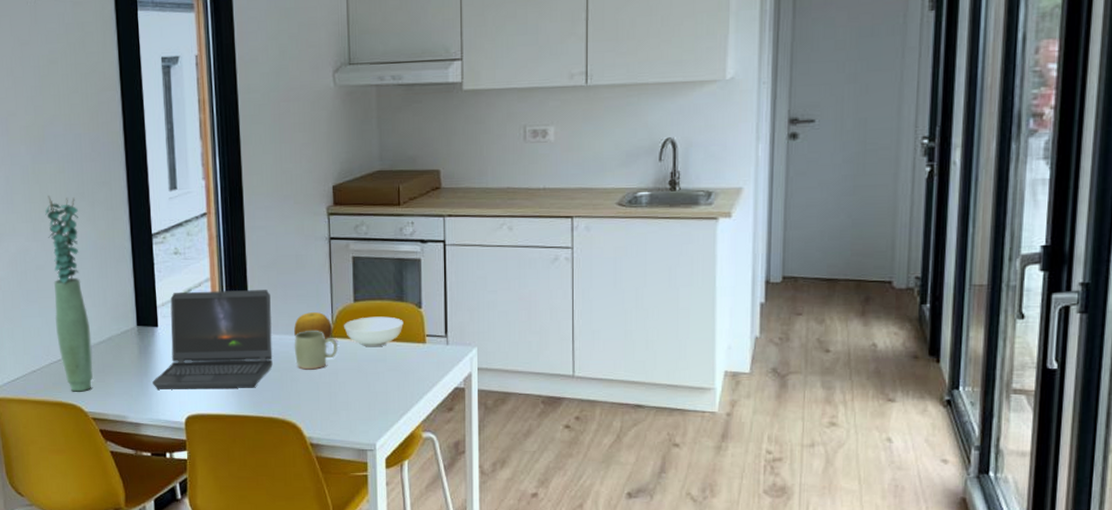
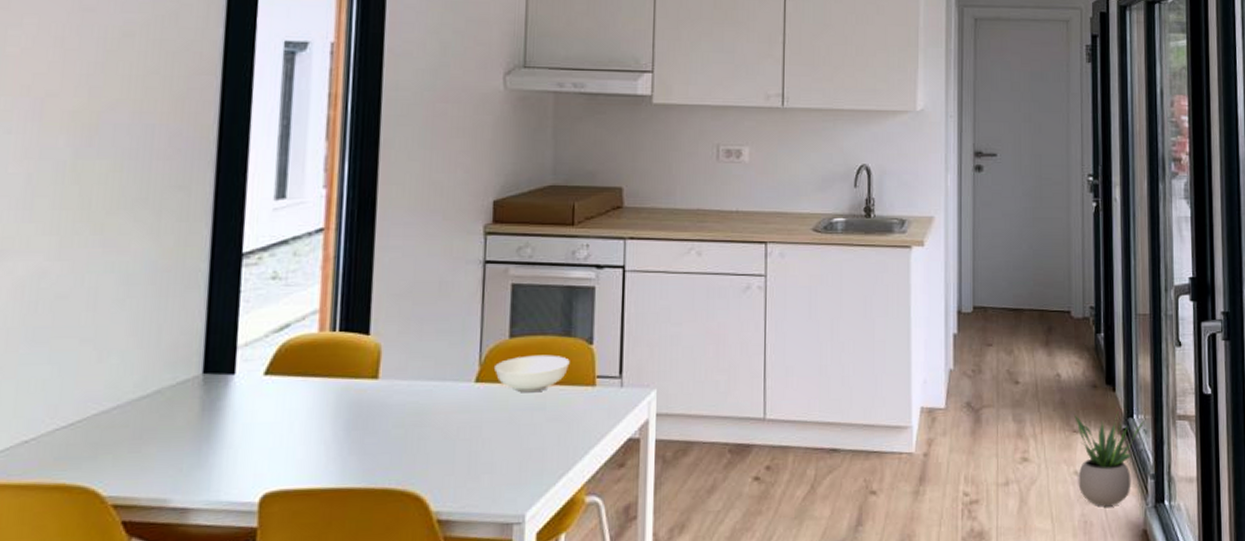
vase: present [45,196,93,392] -> none [72,201,135,469]
laptop computer: present [153,290,273,389] -> none [216,324,401,459]
fruit: present [294,312,332,340] -> none [428,351,479,386]
mug: present [294,331,337,370] -> none [426,374,484,424]
potted plant: none [890,383,972,472] -> present [1074,411,1145,506]

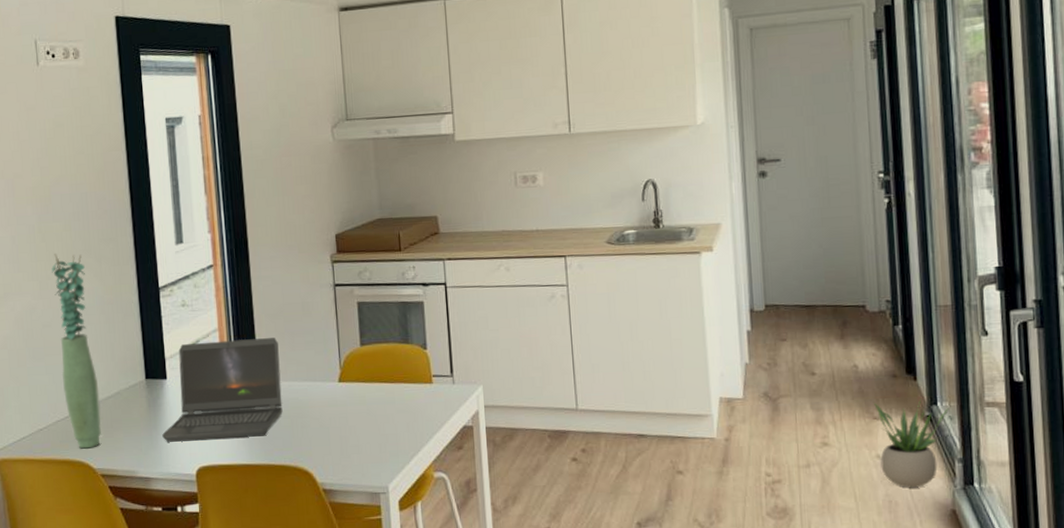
vase: none [72,201,135,469] -> present [51,254,102,449]
laptop computer: none [216,324,401,459] -> present [162,338,283,442]
bowl: present [493,354,570,393] -> none [351,359,410,390]

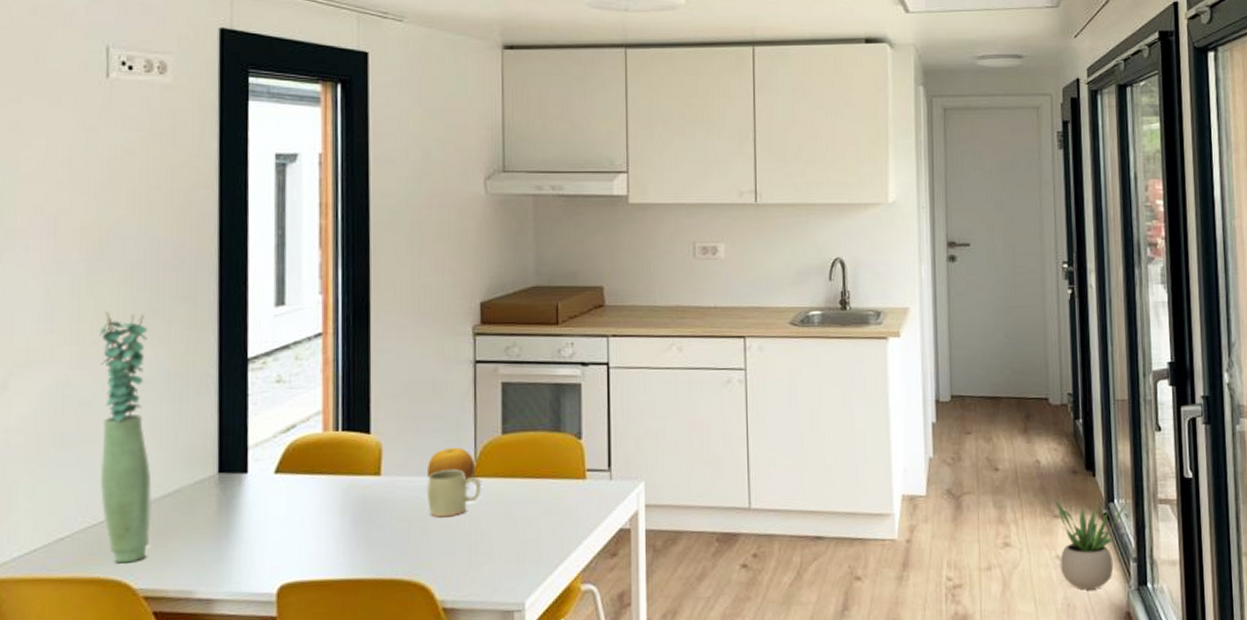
laptop computer: present [162,338,283,442] -> none [235,423,399,553]
fruit: none [303,358,341,385] -> present [428,448,475,481]
mug: none [303,376,347,415] -> present [426,470,481,518]

